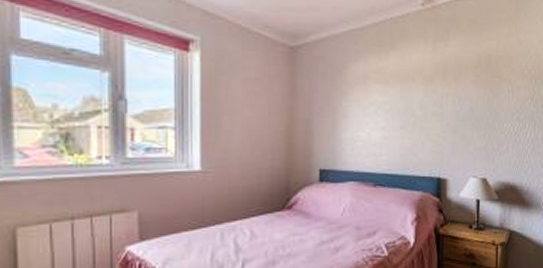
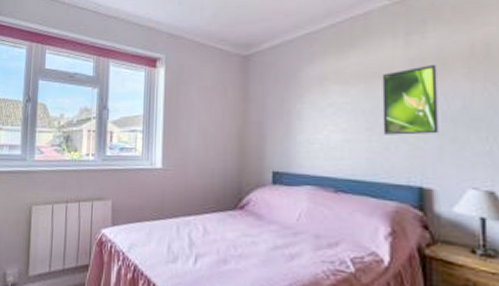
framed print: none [413,70,455,133] -> present [382,64,439,135]

